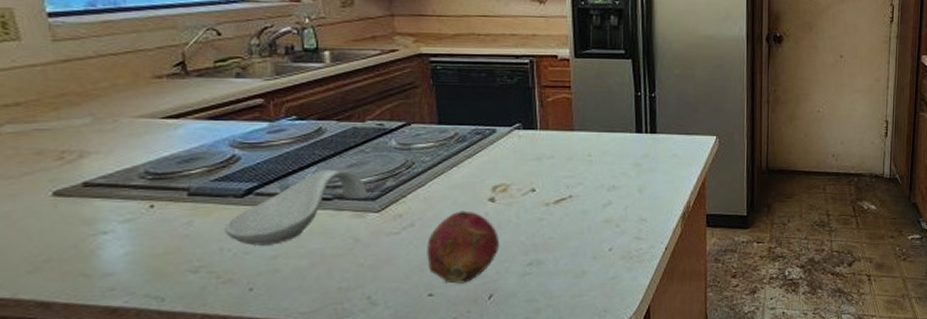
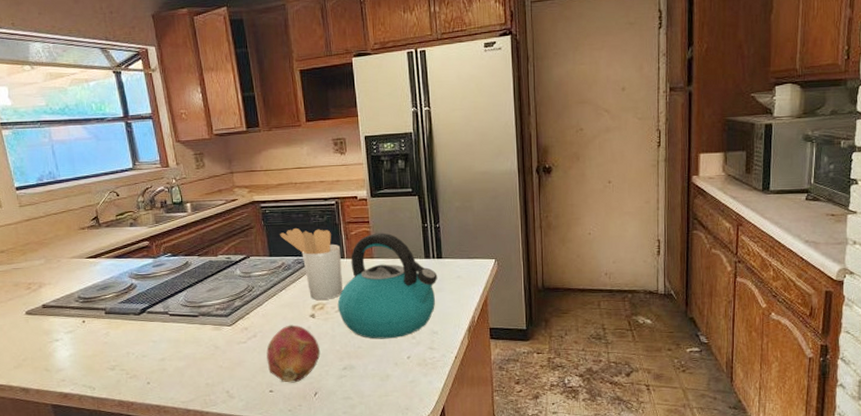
spoon rest: present [223,169,368,246] -> none [128,293,222,351]
utensil holder: none [454,91,533,180] -> present [280,228,343,300]
kettle: none [525,100,650,228] -> present [337,232,438,339]

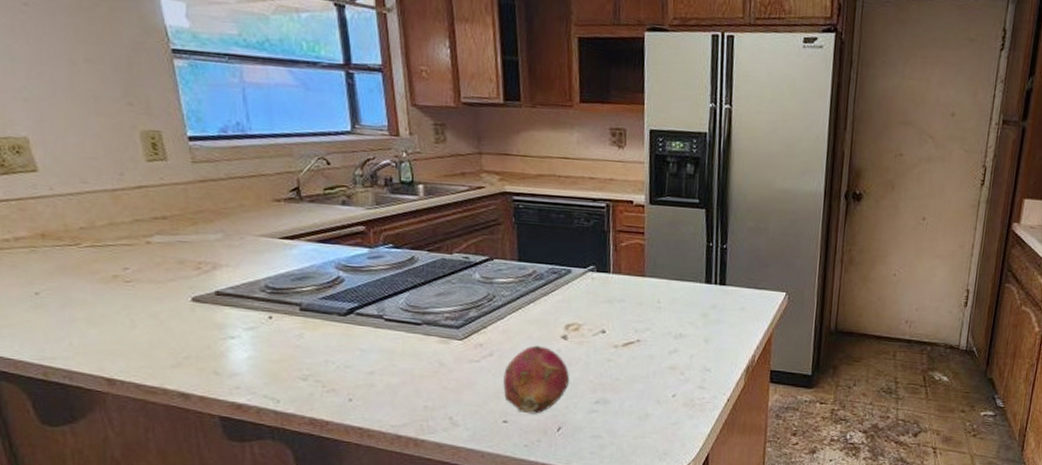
utensil holder: present [280,228,343,300] -> none [534,231,607,320]
kettle: present [337,232,438,339] -> none [596,247,718,373]

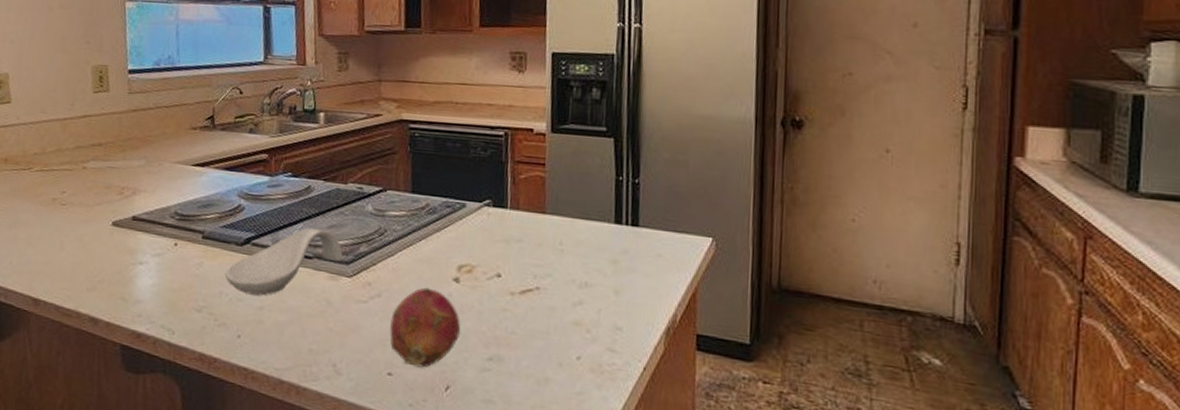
spoon rest: none [329,296,453,362] -> present [224,227,343,296]

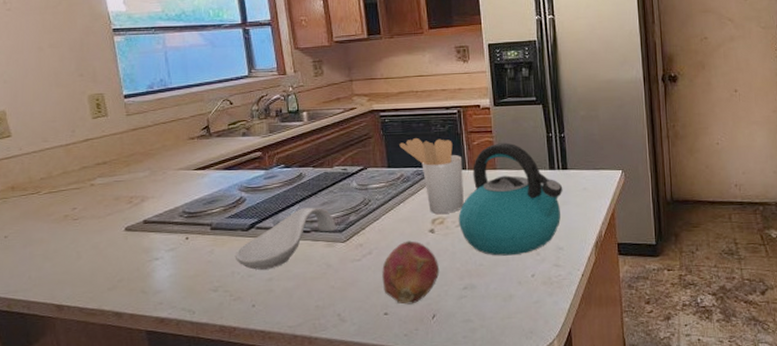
utensil holder: none [428,161,504,261] -> present [399,138,464,214]
kettle: none [490,180,630,328] -> present [458,142,563,256]

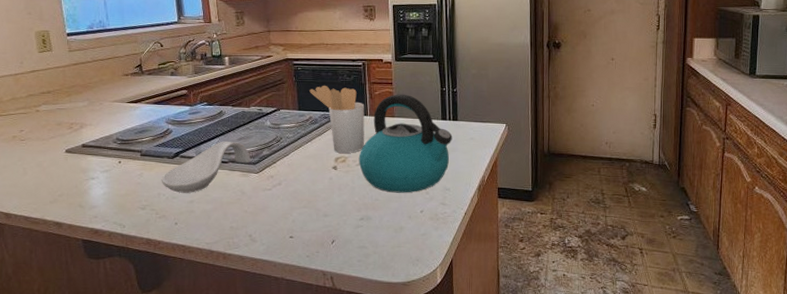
fruit: present [382,240,440,305] -> none [289,175,340,230]

